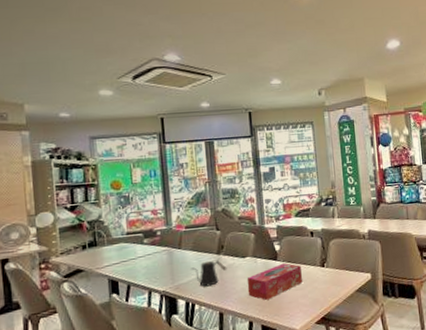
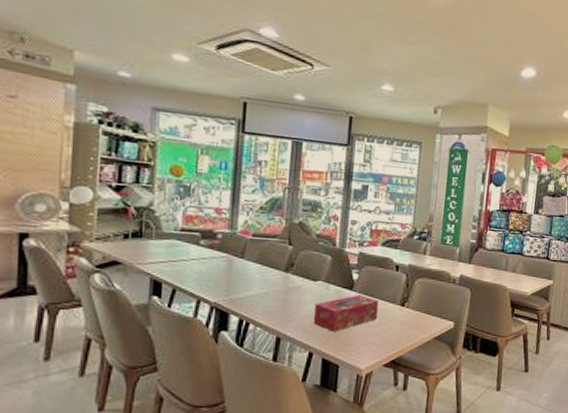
kettle: present [191,259,227,287] -> none [251,278,294,306]

